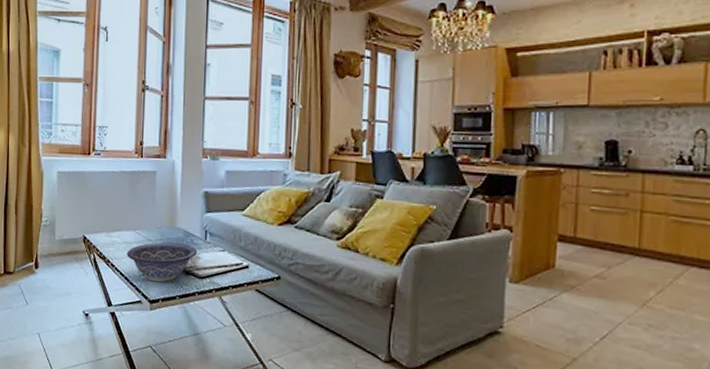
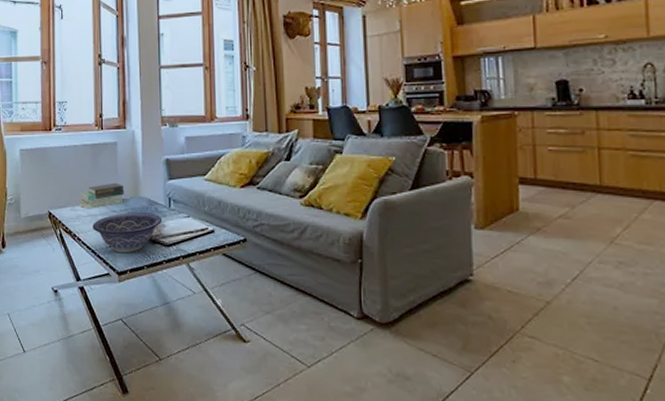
books: none [114,211,161,237] -> present [78,182,125,210]

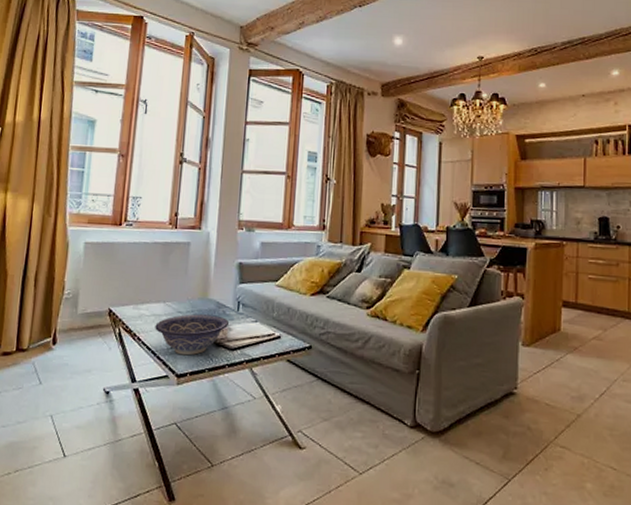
books: present [78,182,125,210] -> none [142,283,193,310]

